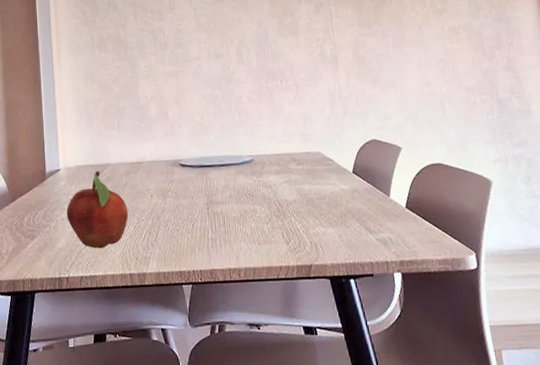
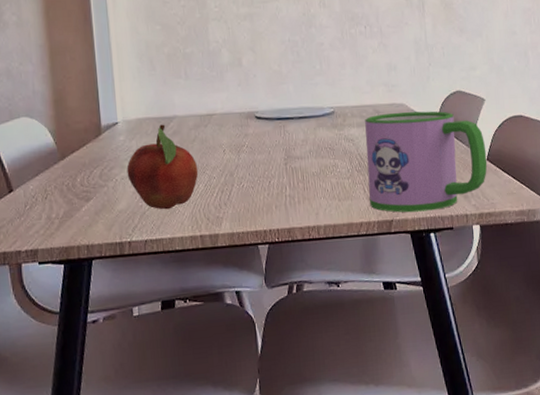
mug: none [282,159,407,258] -> present [365,111,488,213]

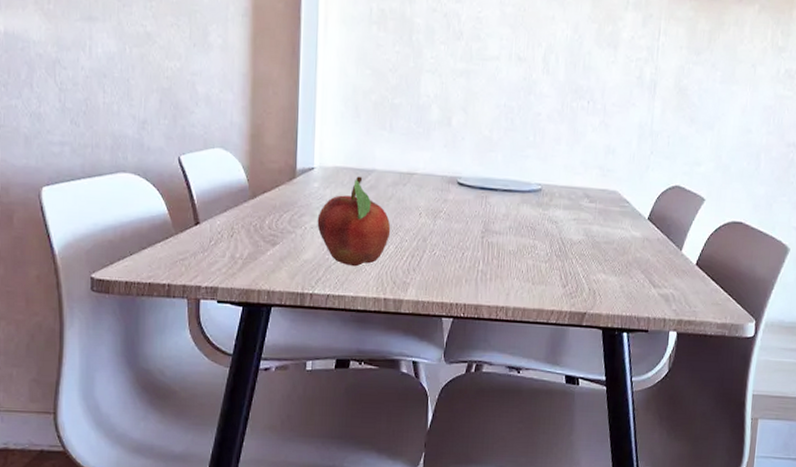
mug: present [365,111,488,213] -> none [564,199,697,310]

